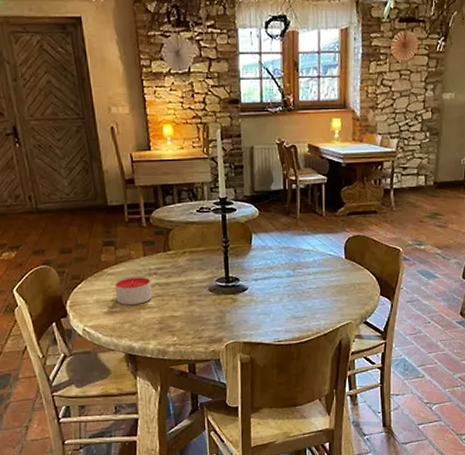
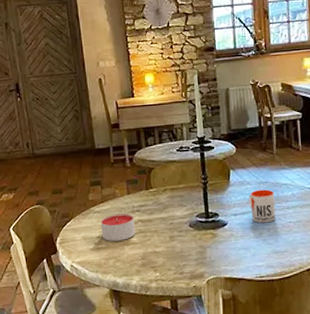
mug: none [270,255,297,289] -> present [248,189,276,223]

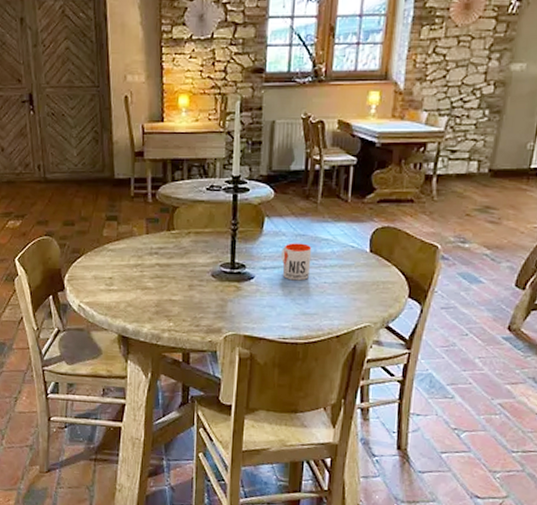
candle: present [100,213,135,241] -> none [113,254,152,284]

